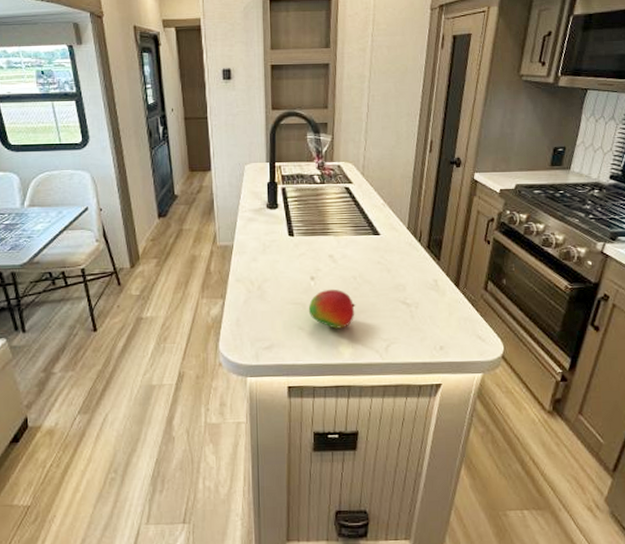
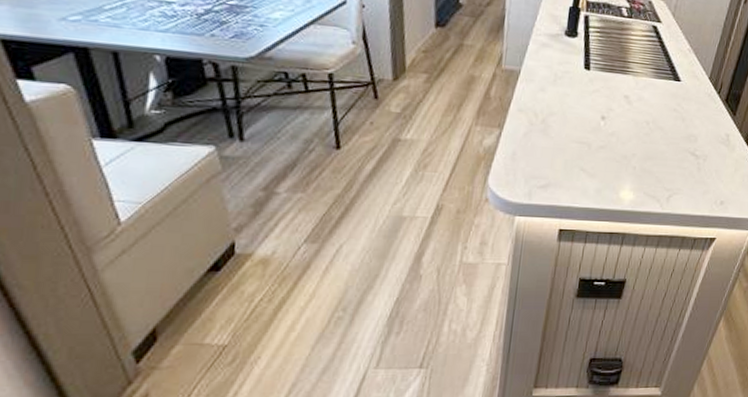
fruit: present [308,289,356,329] -> none [593,131,645,174]

